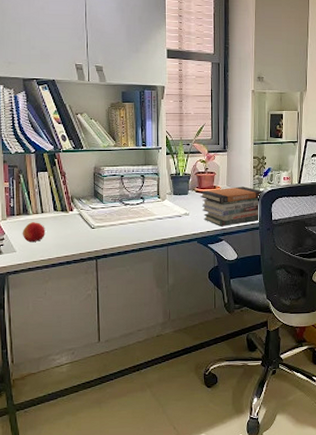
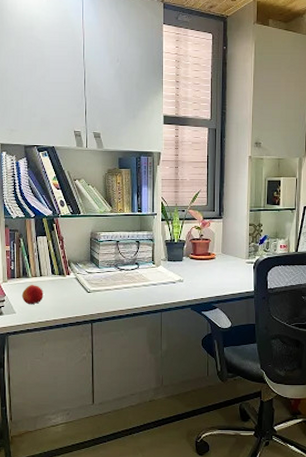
book stack: present [200,186,264,226] -> none [194,254,260,294]

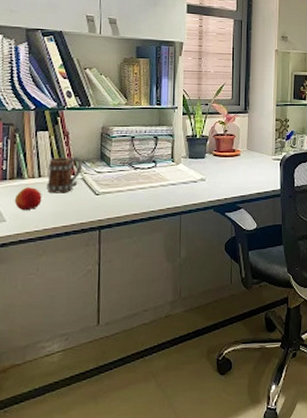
mug: none [47,259,76,291] -> present [46,156,83,194]

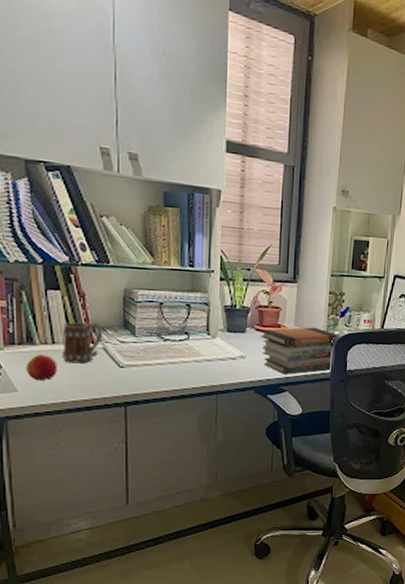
book stack: none [218,150,287,193] -> present [260,327,340,374]

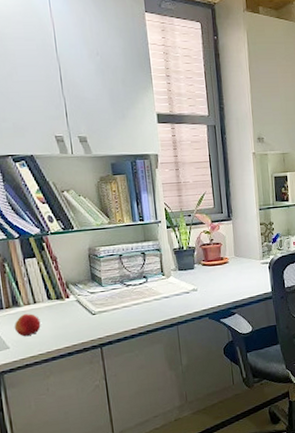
mug: present [62,322,103,364] -> none [41,280,76,318]
book stack: present [260,327,340,374] -> none [207,255,274,299]

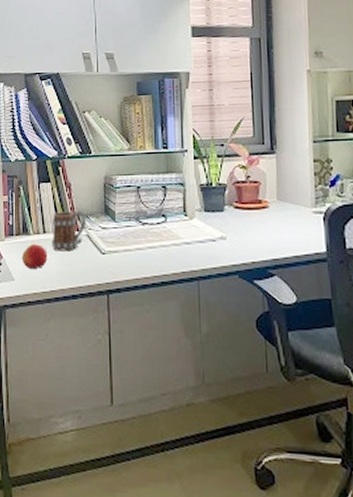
mug: none [41,280,76,318] -> present [52,210,87,251]

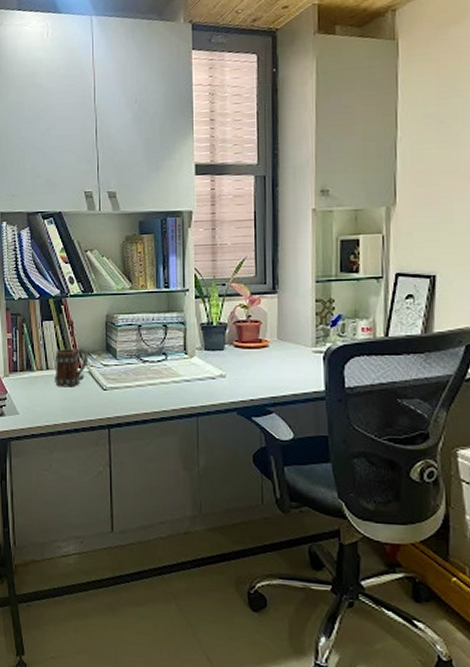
apple: present [21,244,48,270] -> none [25,380,51,404]

